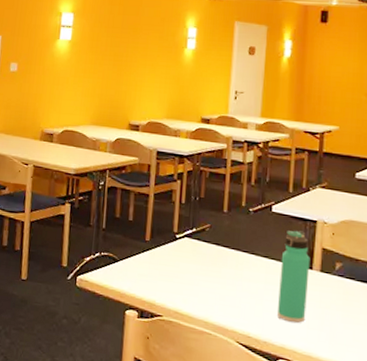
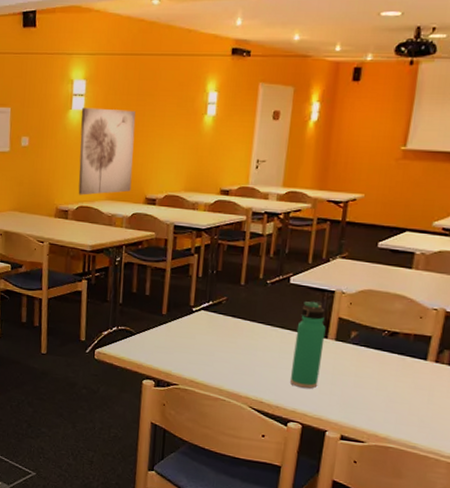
wall art: none [64,38,120,120] -> present [78,107,136,195]

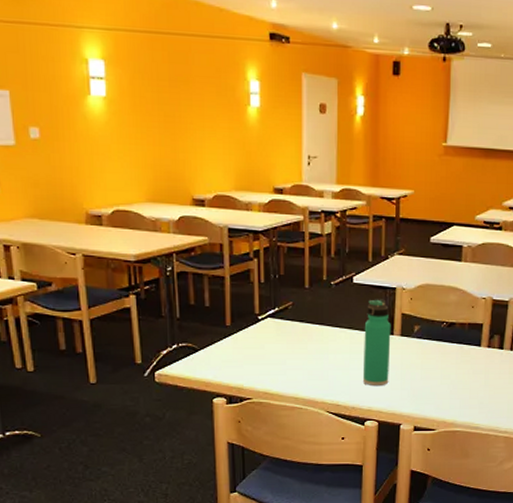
wall art: present [78,107,136,195] -> none [103,93,175,197]

